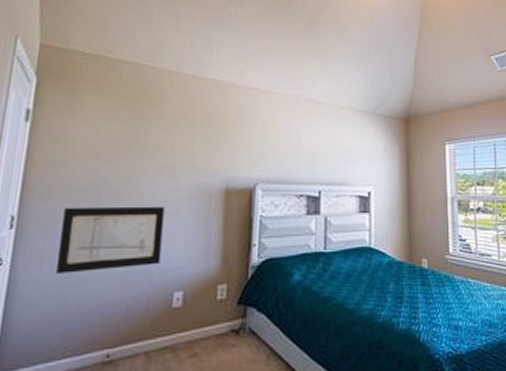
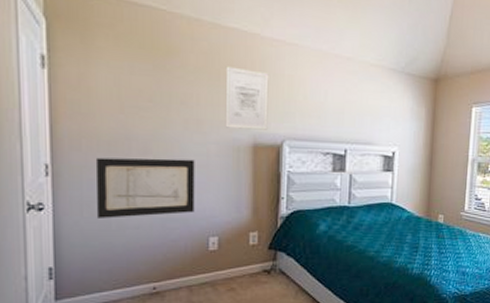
wall art: none [198,114,243,174] -> present [225,66,269,130]

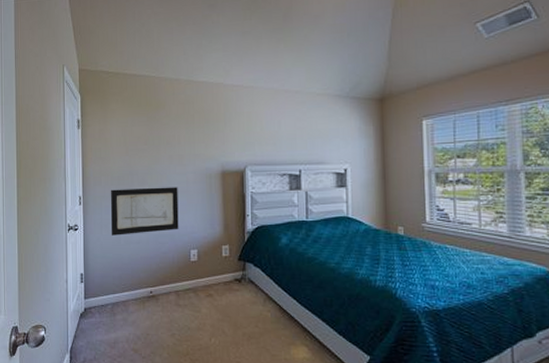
wall art: present [225,66,269,130] -> none [198,111,233,160]

